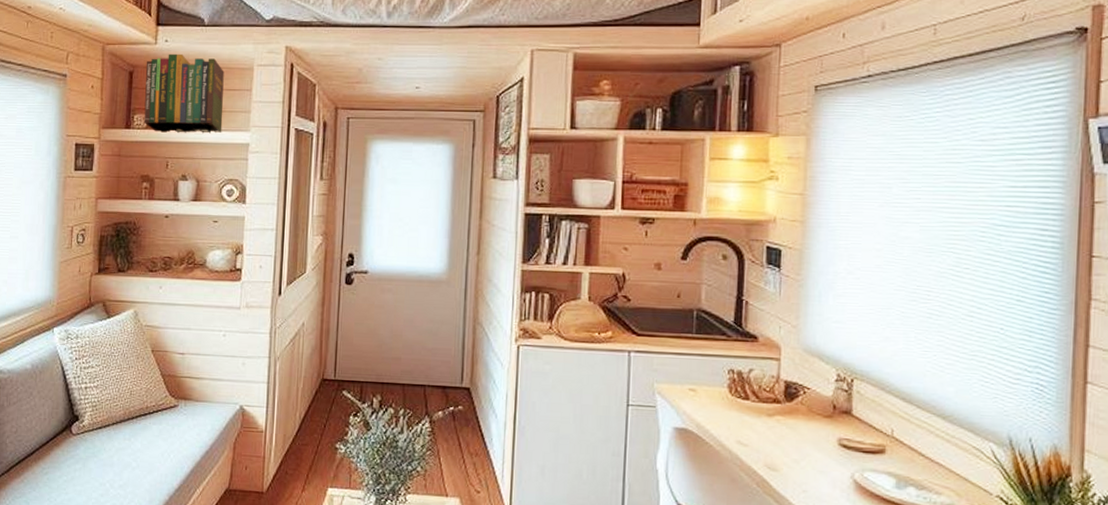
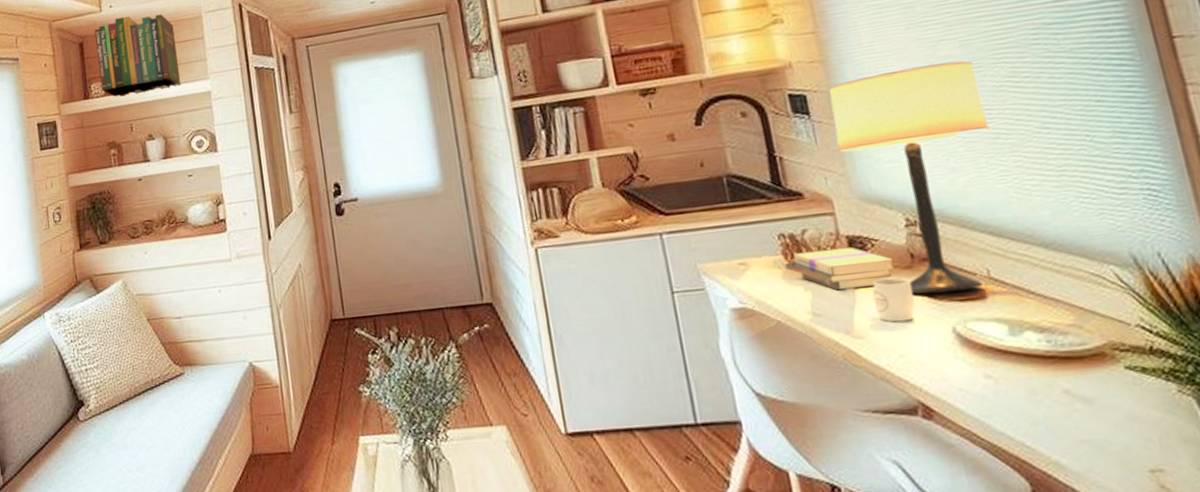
books: none [727,388,818,429] -> present [784,246,895,291]
mug: none [793,422,829,463] -> present [872,277,915,323]
table lamp: none [797,242,926,444] -> present [828,61,990,294]

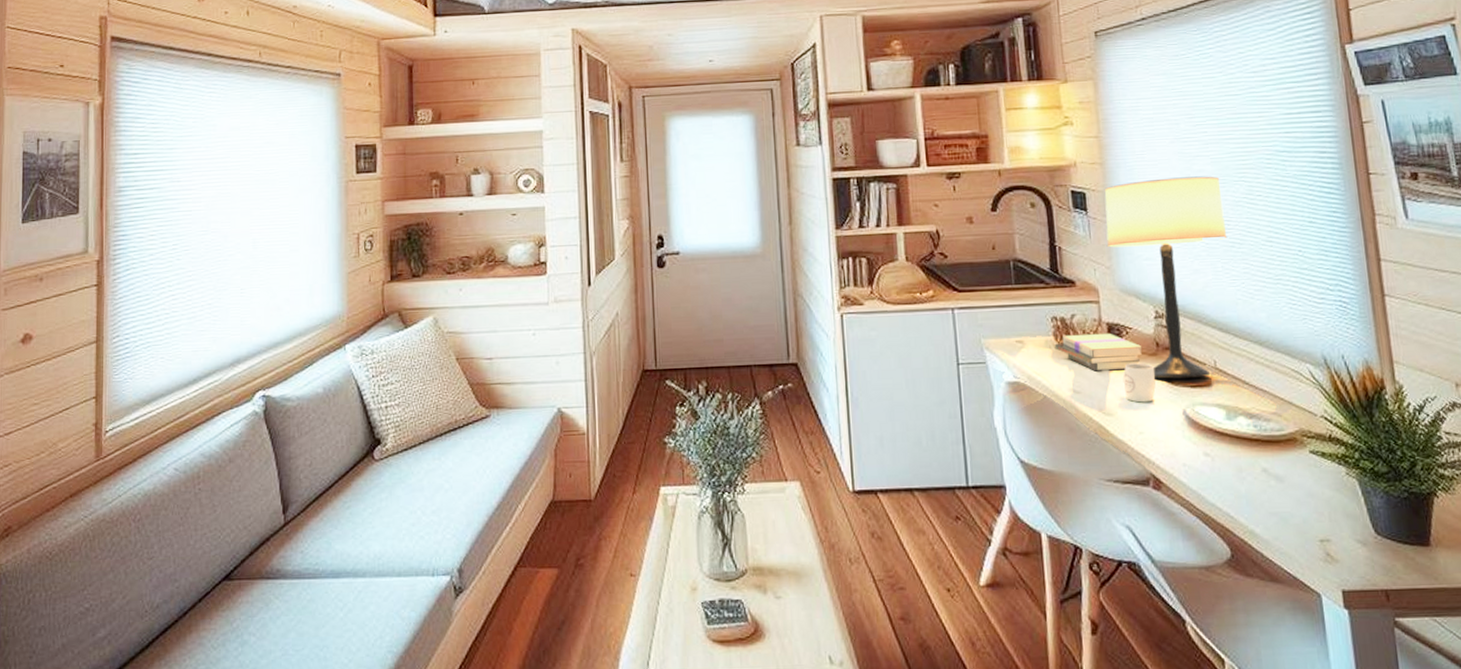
books: present [94,14,181,97] -> none [426,43,513,126]

